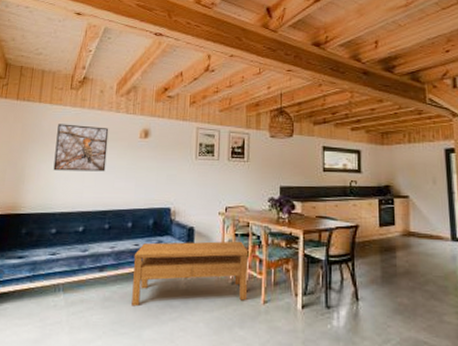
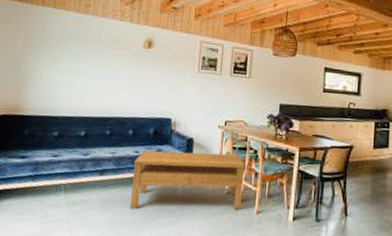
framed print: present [53,124,109,172] -> none [56,28,113,79]

